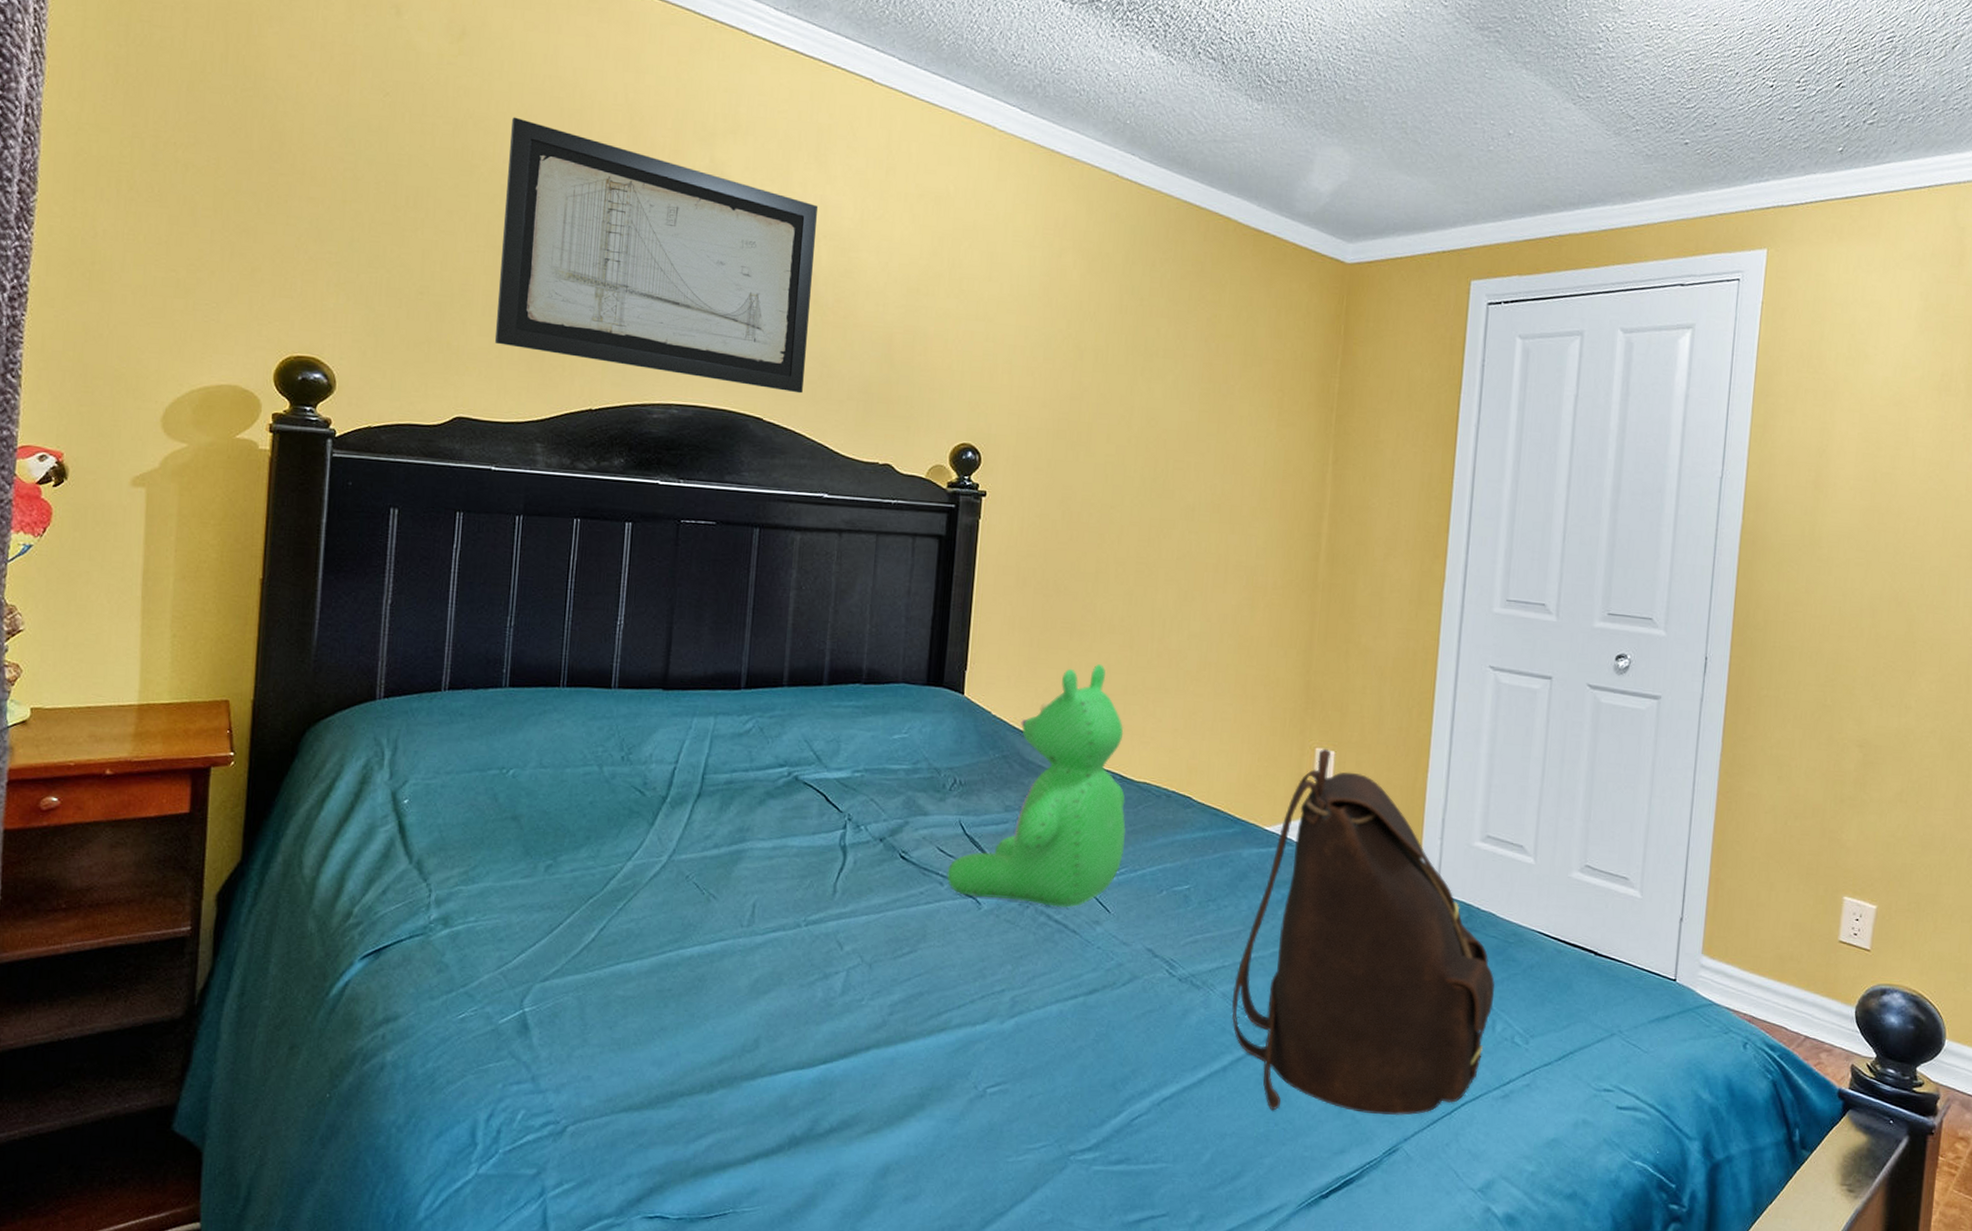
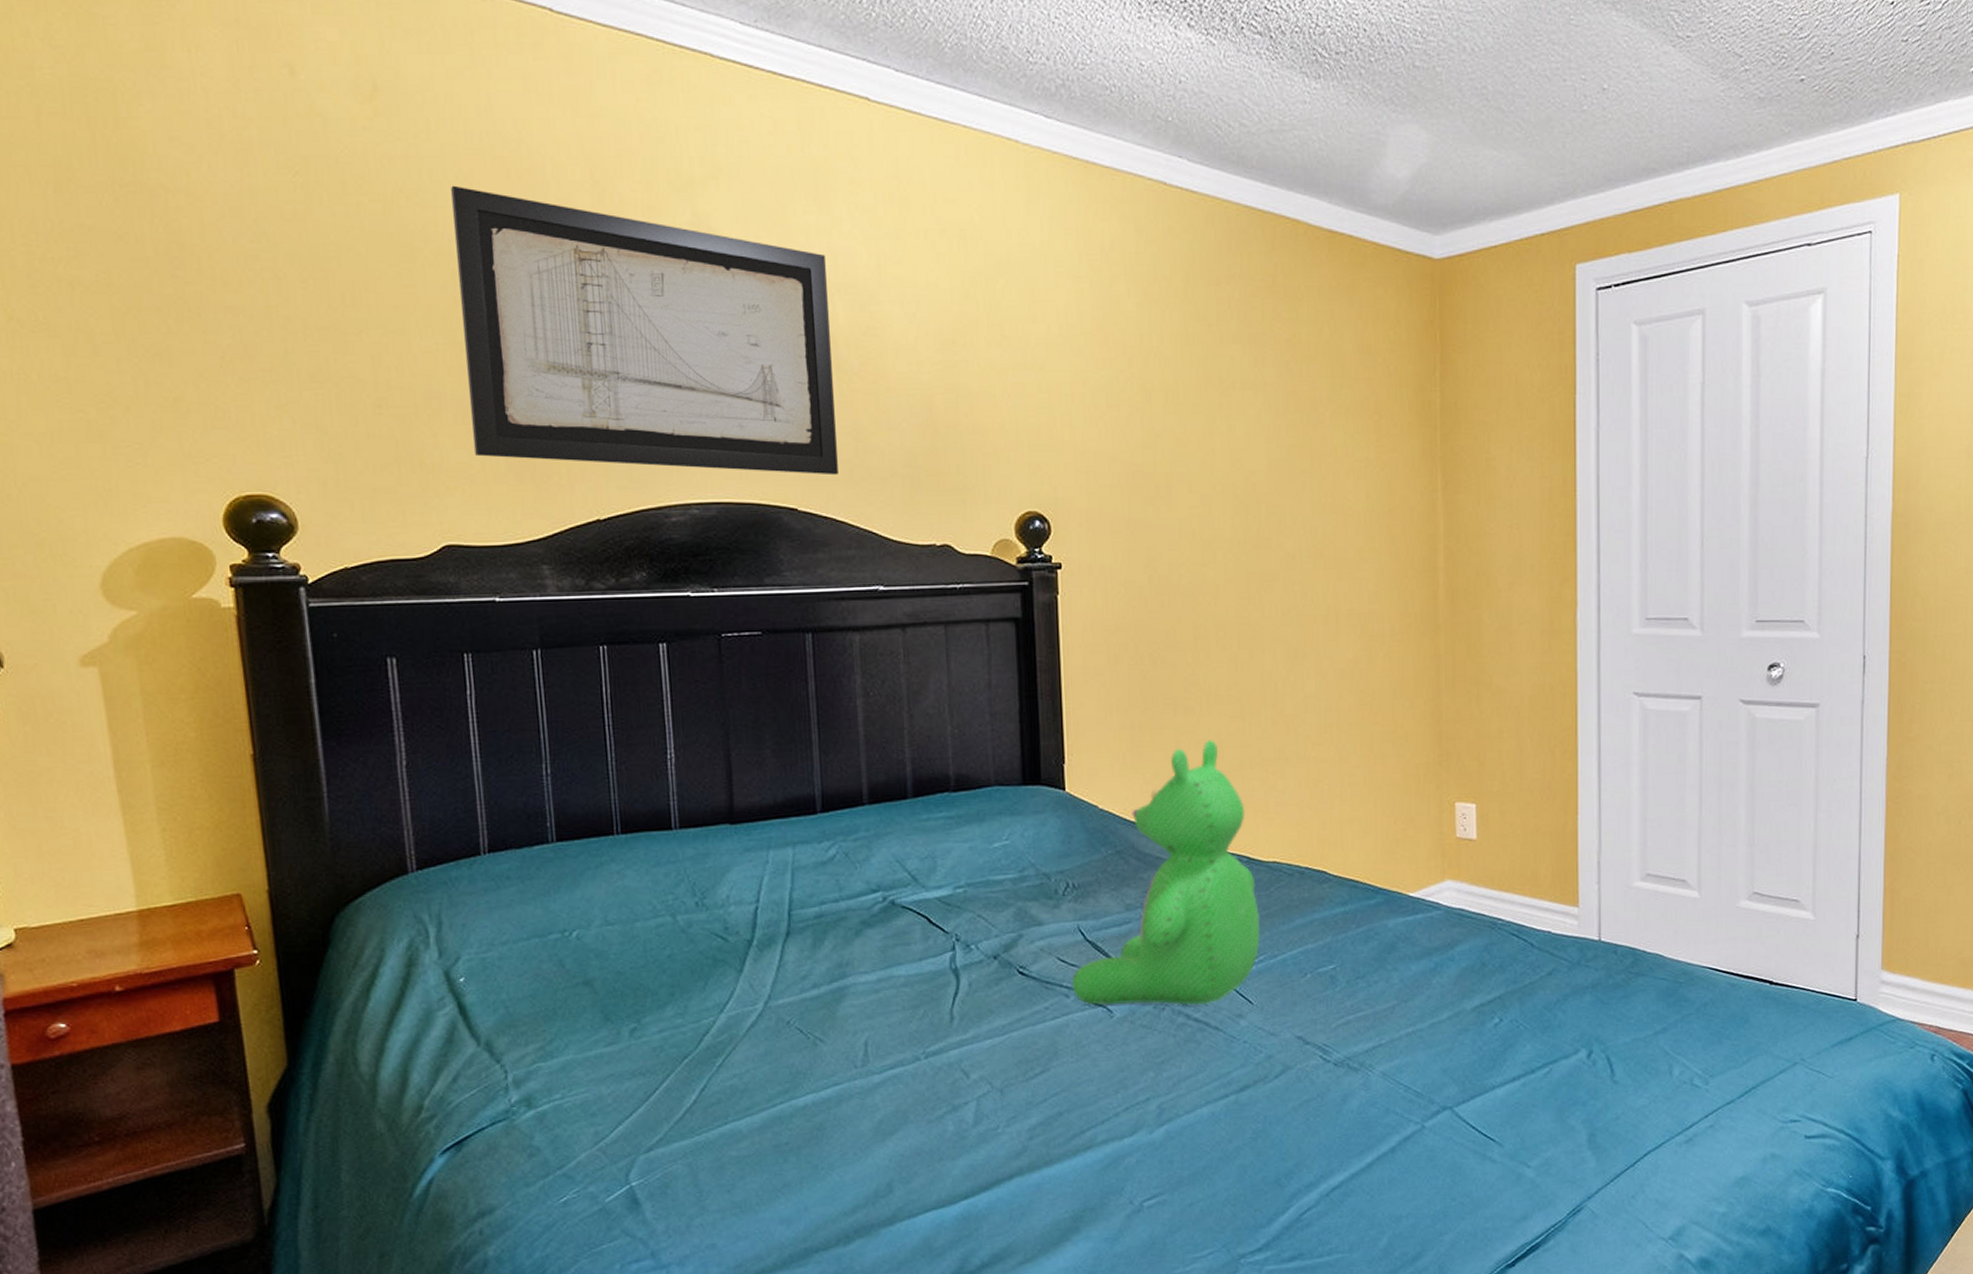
backpack: present [1232,748,1496,1116] -> none [1392,801,1669,1186]

